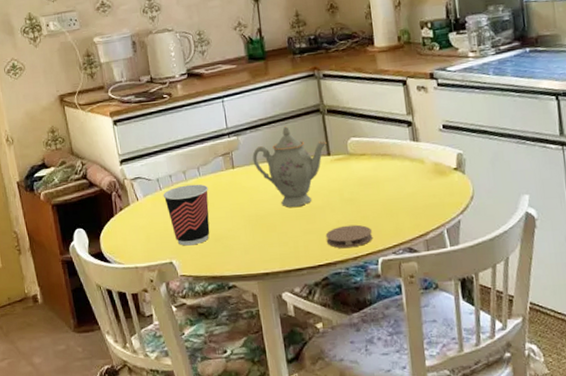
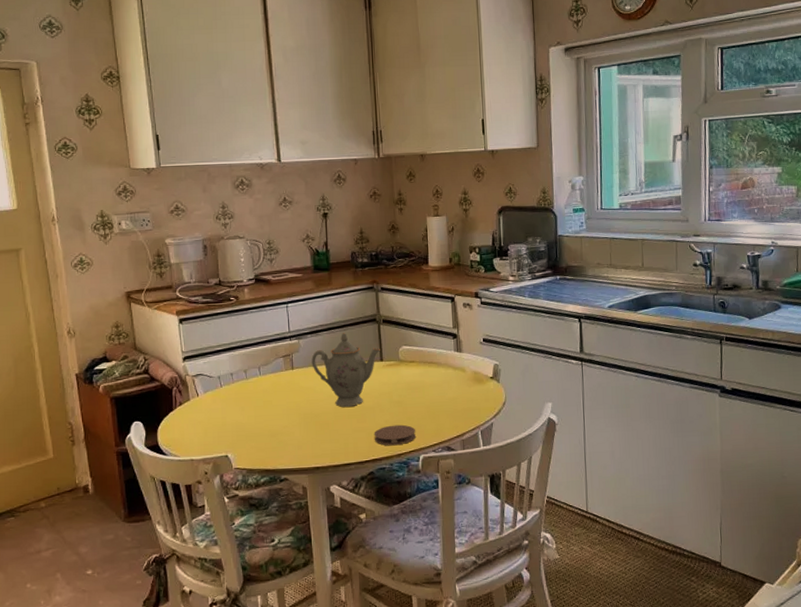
cup: present [163,184,210,246] -> none [223,382,267,441]

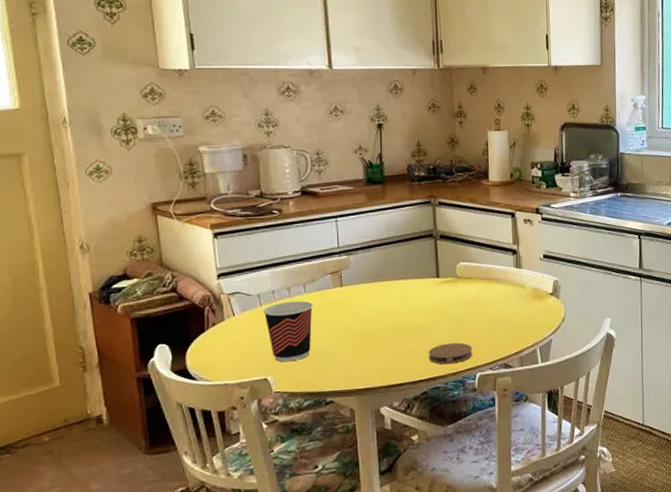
cup: none [223,382,267,441] -> present [263,300,313,362]
teapot: present [311,333,380,407] -> none [362,248,437,325]

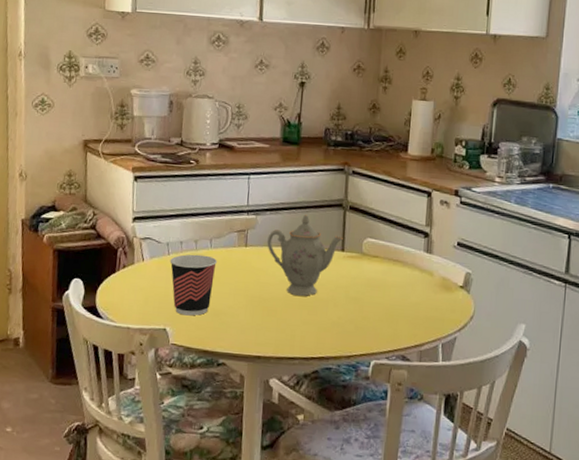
teapot: none [362,248,437,325] -> present [267,214,343,296]
coaster: present [428,342,473,364] -> none [323,322,370,346]

